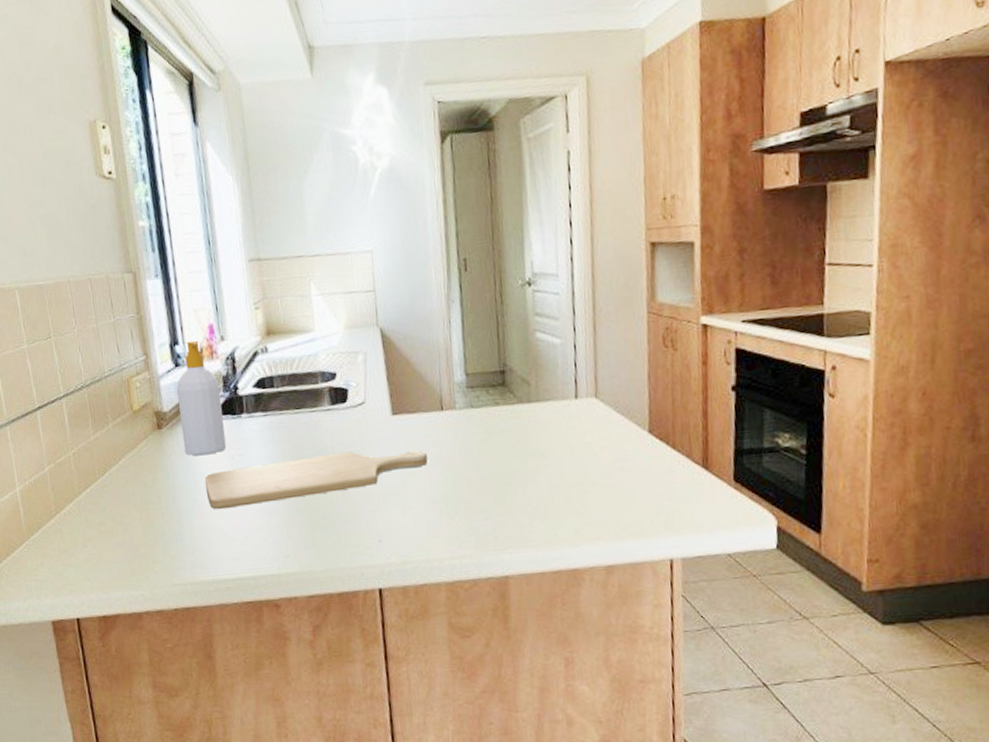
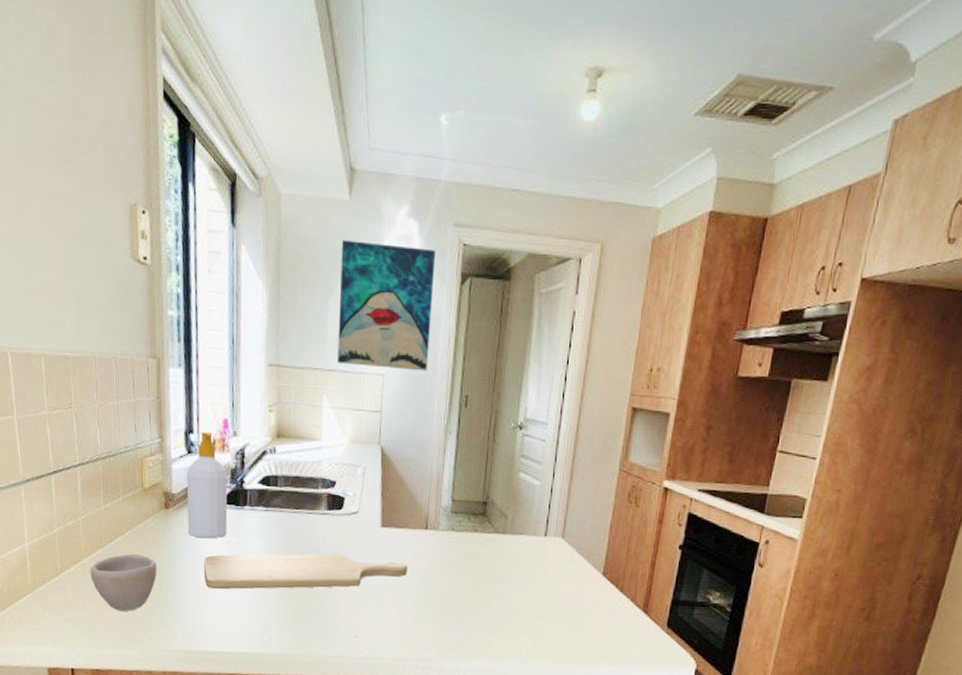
cup: none [86,482,157,548] -> present [90,553,157,611]
wall art: none [309,113,418,247] -> present [338,239,436,371]

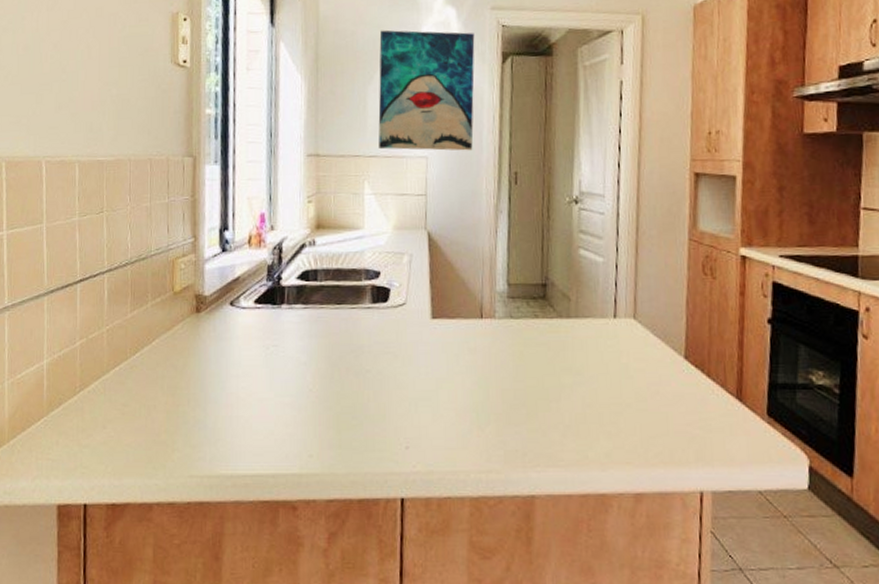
cup: present [90,553,157,611] -> none [112,365,185,432]
soap bottle: present [186,431,228,539] -> none [220,227,264,343]
chopping board: present [204,554,407,589] -> none [237,352,463,399]

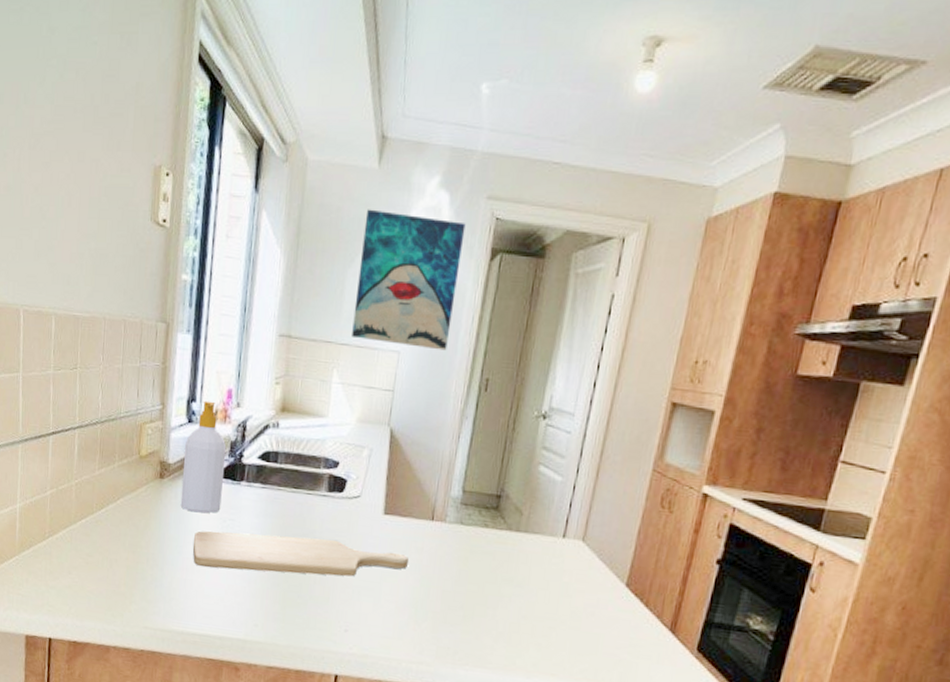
soap bottle: none [220,227,264,343] -> present [180,400,227,514]
chopping board: none [237,352,463,399] -> present [193,530,408,577]

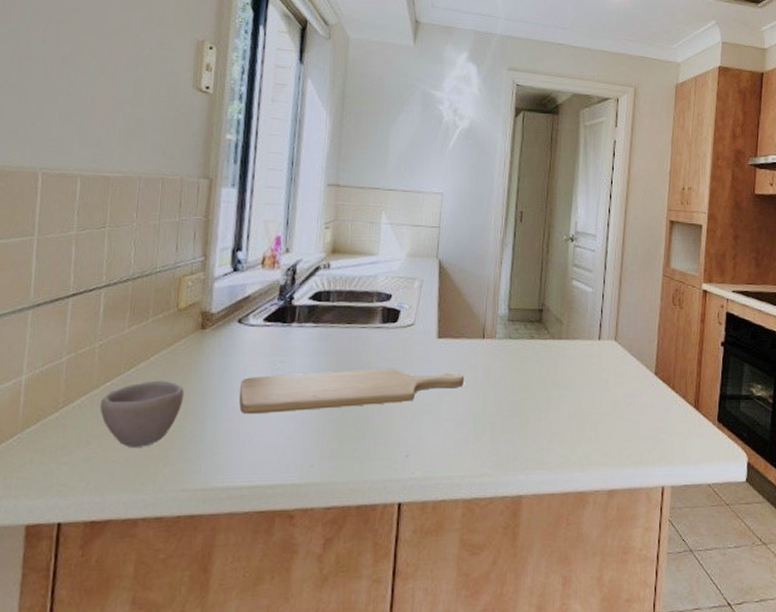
cup: none [78,523,146,583] -> present [100,380,184,447]
soap bottle: present [180,400,227,514] -> none [225,249,276,359]
wall art: present [352,209,466,351] -> none [398,77,492,190]

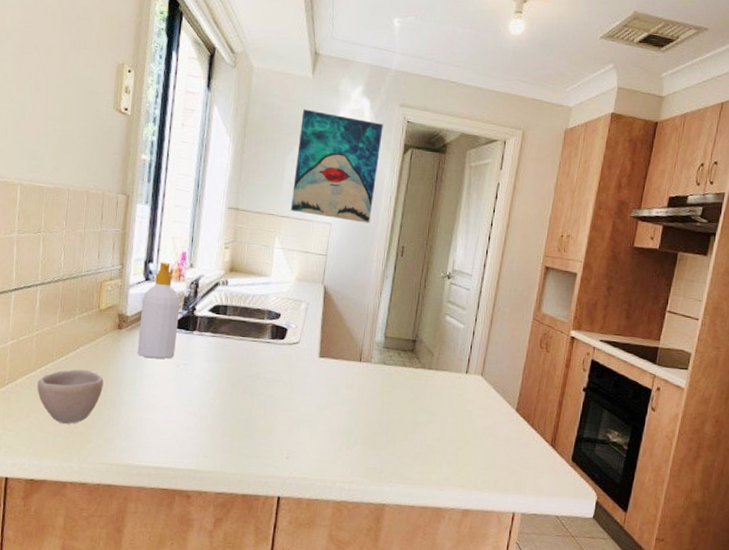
soap bottle: none [225,249,276,359] -> present [137,262,181,360]
chopping board: present [239,368,464,413] -> none [148,374,341,411]
wall art: none [398,77,492,190] -> present [291,109,384,224]

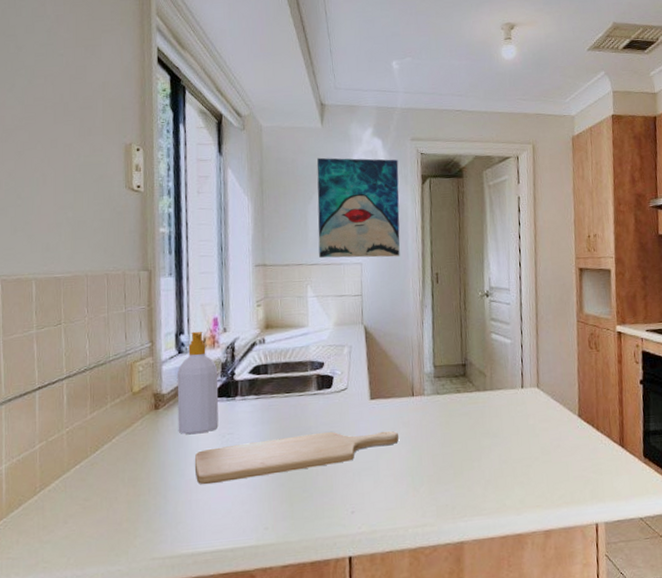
cup: present [37,369,104,424] -> none [73,459,145,523]
chopping board: none [148,374,341,411] -> present [195,431,399,484]

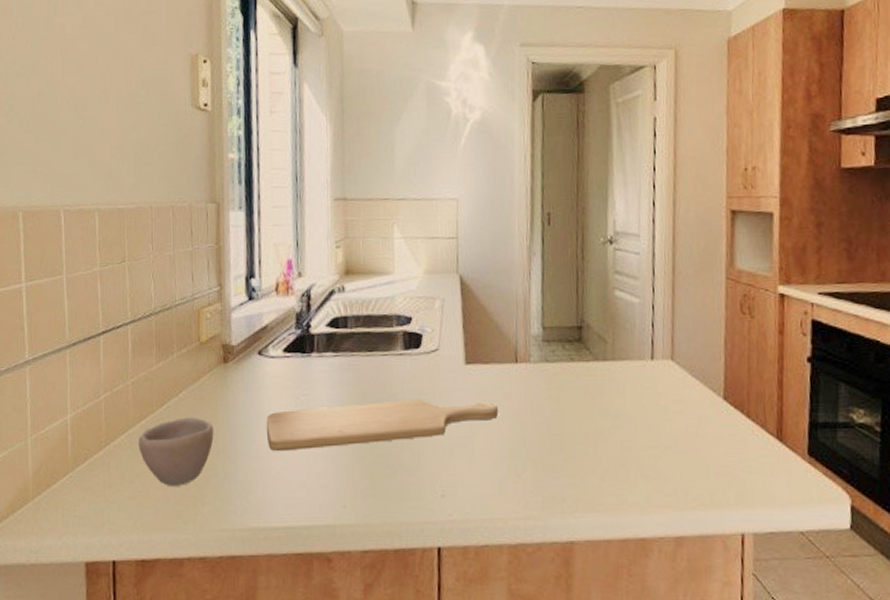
cup: none [73,459,145,523] -> present [138,417,214,486]
soap bottle: present [177,331,219,435] -> none [247,275,293,394]
wall art: present [316,157,400,258] -> none [406,69,505,192]

